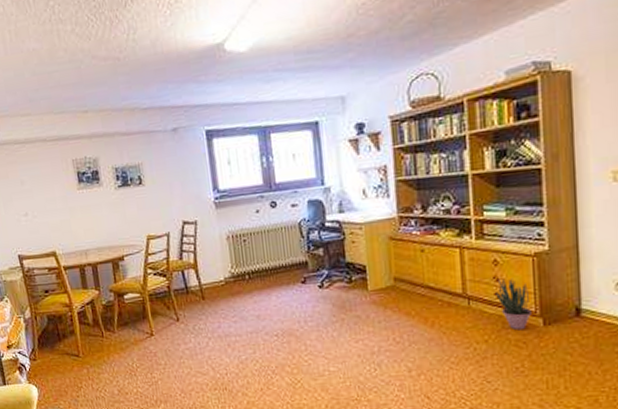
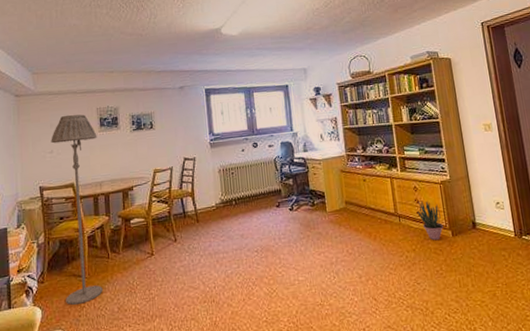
floor lamp: none [23,168,100,385] -> present [51,114,103,305]

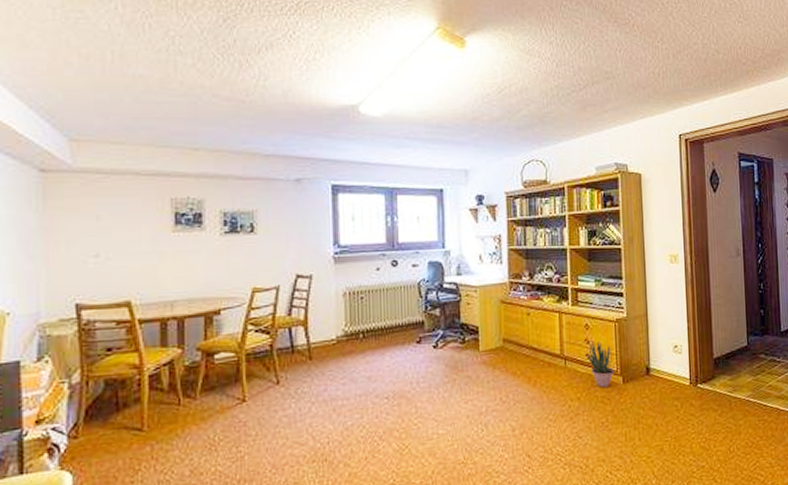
floor lamp: present [51,114,103,305] -> none [96,204,170,468]

